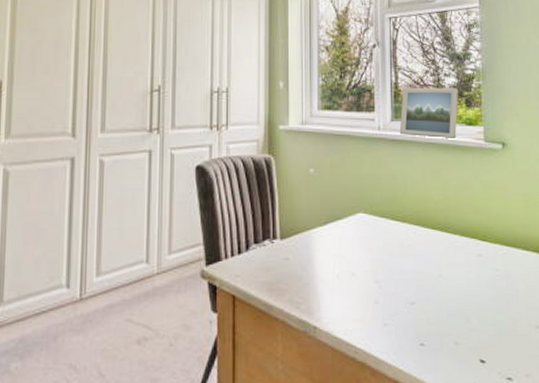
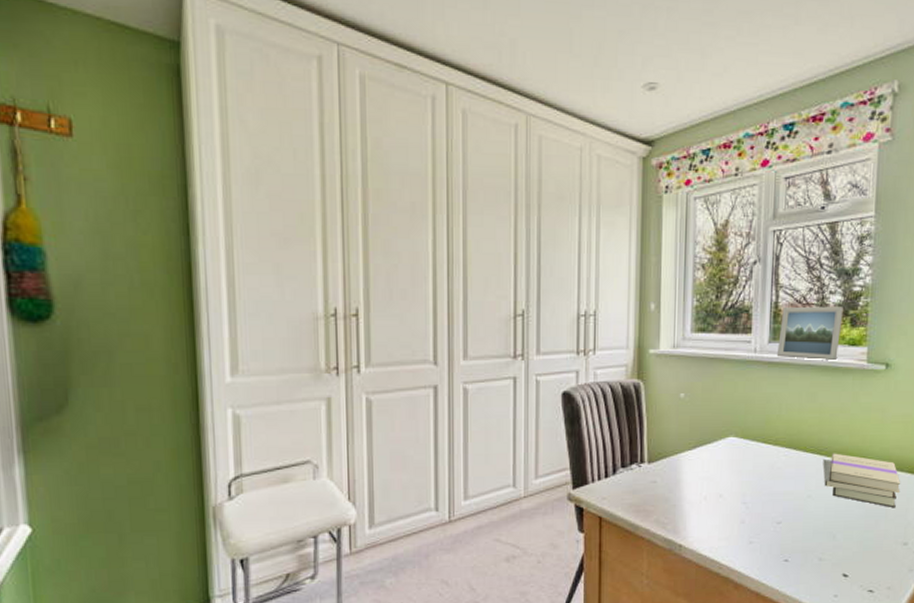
books: none [451,231,529,289] -> present [822,453,901,508]

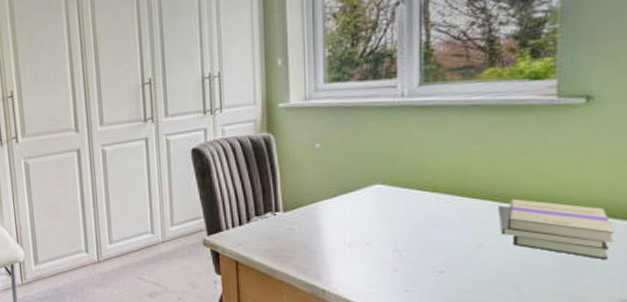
picture frame: present [776,306,843,361] -> none [430,37,520,100]

